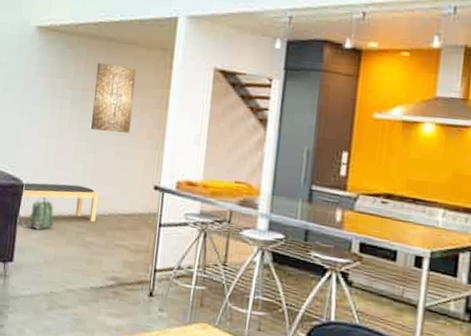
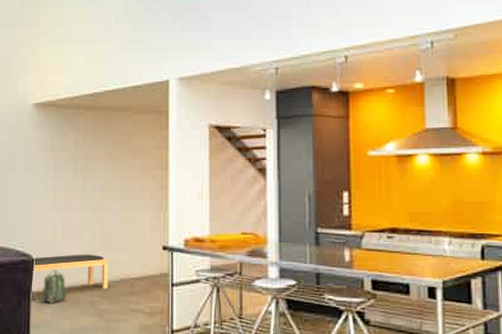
wall art: present [91,62,137,133] -> none [94,131,134,197]

